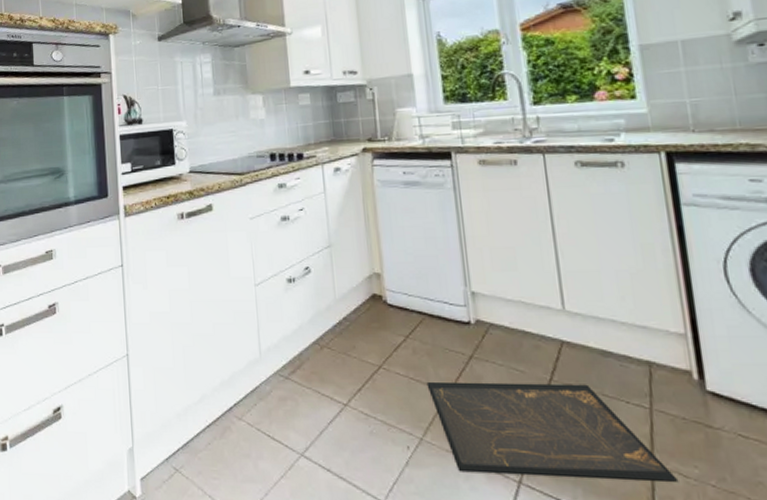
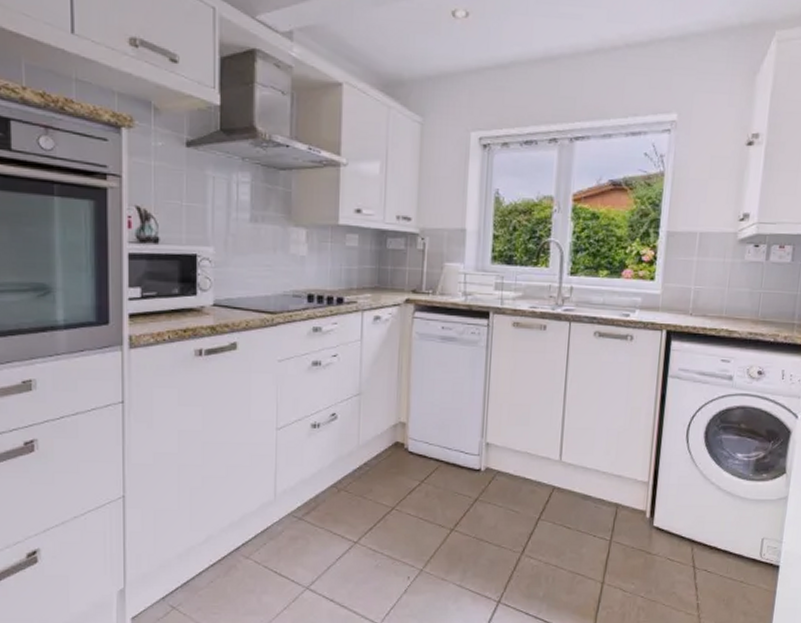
doormat: present [426,382,677,482] -> none [433,521,618,595]

